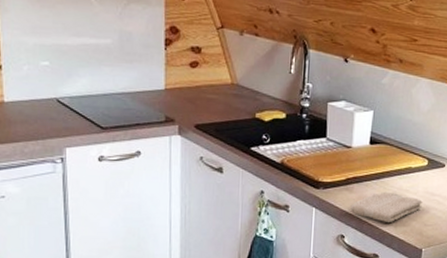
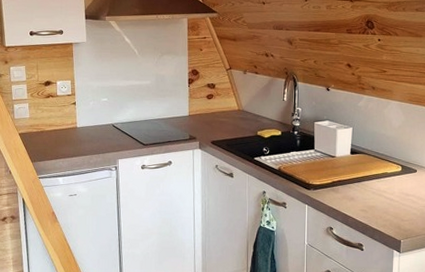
washcloth: present [350,191,423,222] -> none [337,192,399,217]

